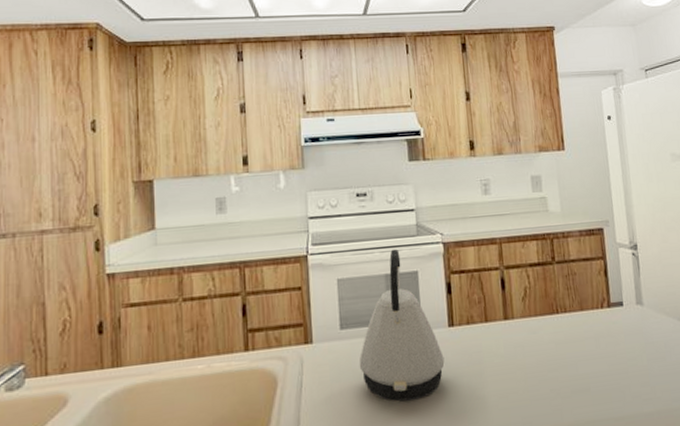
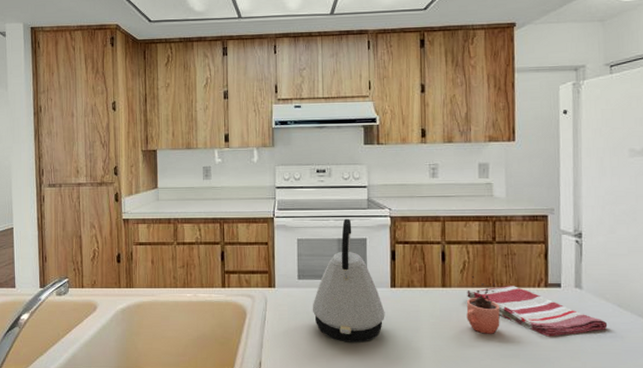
dish towel: none [530,309,671,363] -> present [467,286,608,337]
cocoa: none [531,303,568,369] -> present [466,276,500,334]

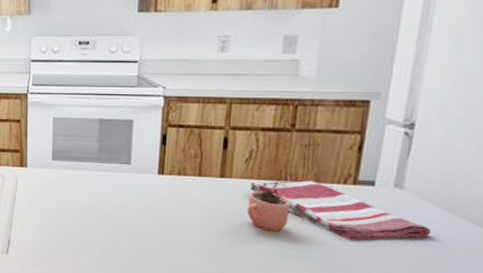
kettle: present [312,218,385,343] -> none [66,97,149,229]

